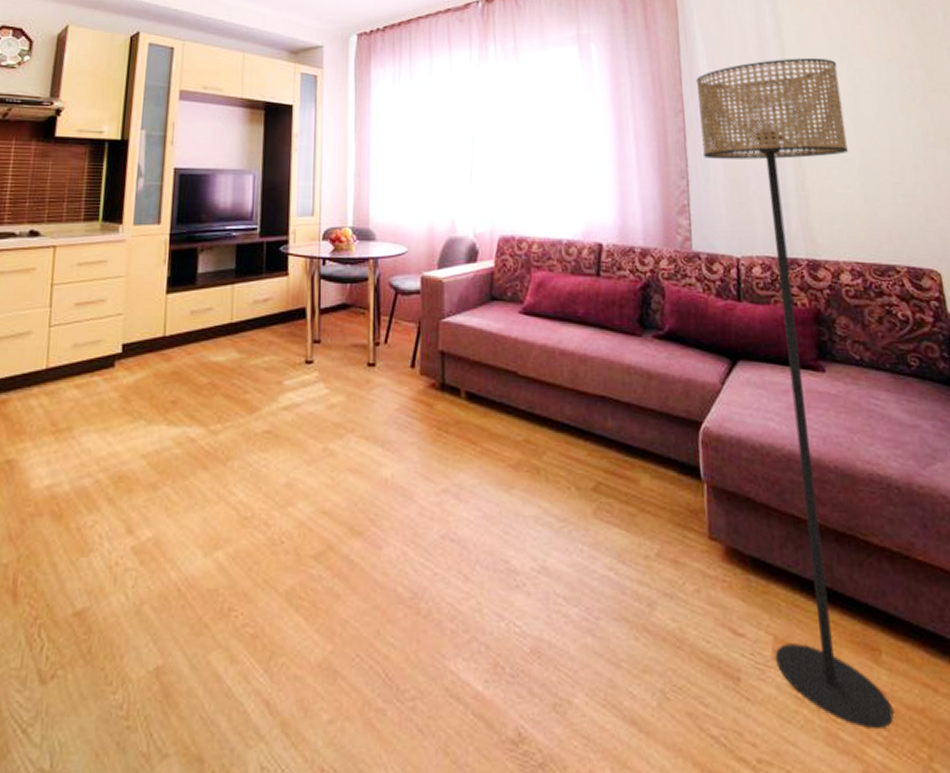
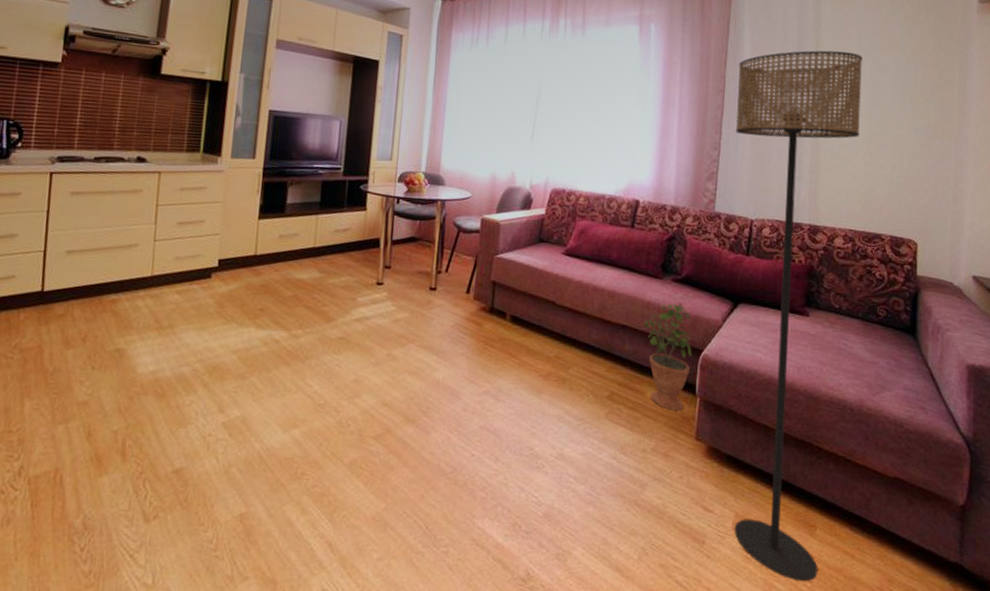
potted plant: none [626,359,690,502] -> present [644,298,692,411]

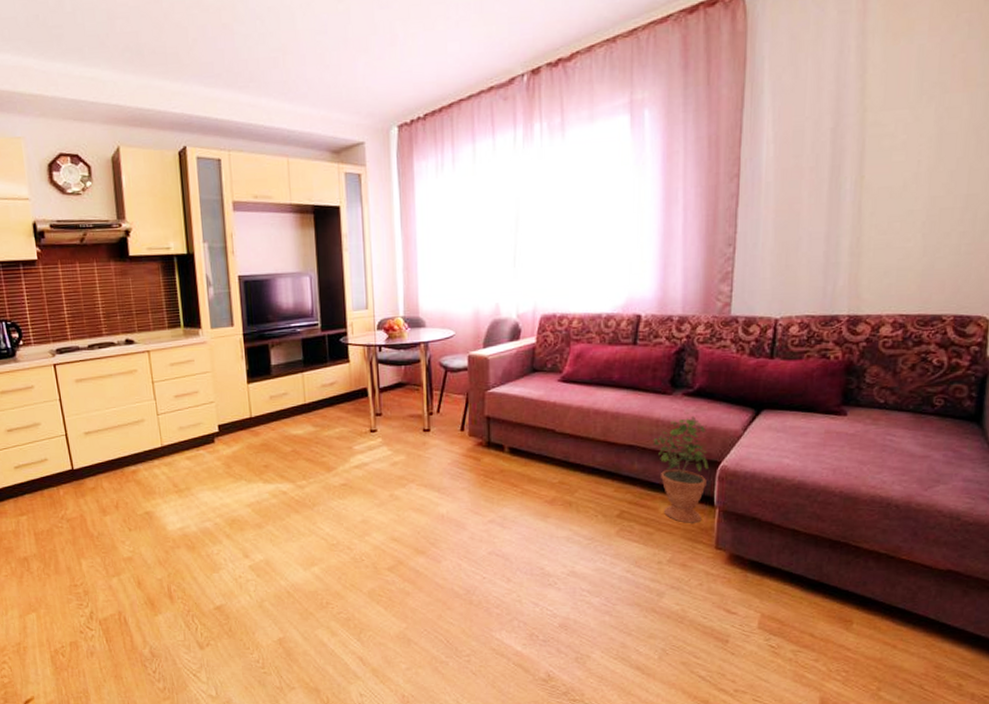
floor lamp: present [734,50,862,582] -> none [755,99,924,672]

